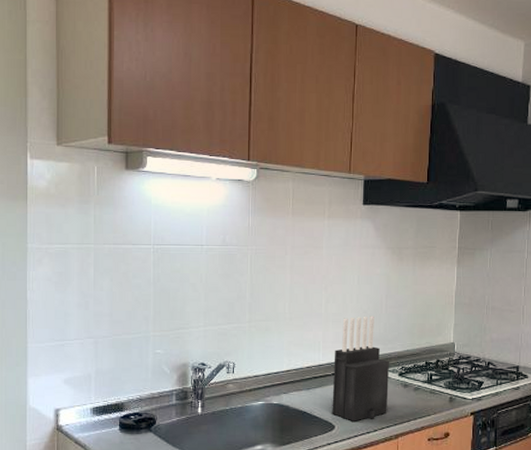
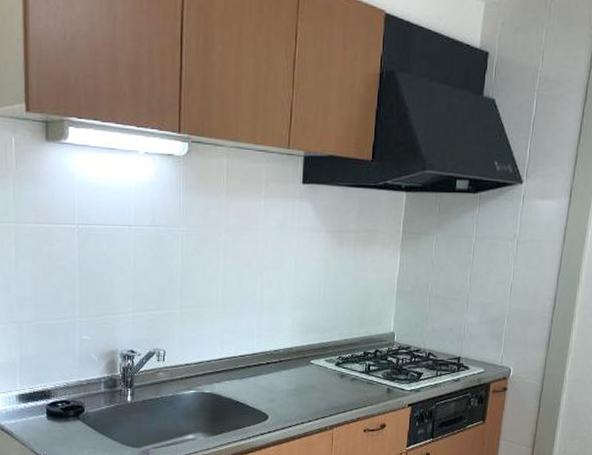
knife block: present [332,316,390,422] -> none [266,303,327,412]

